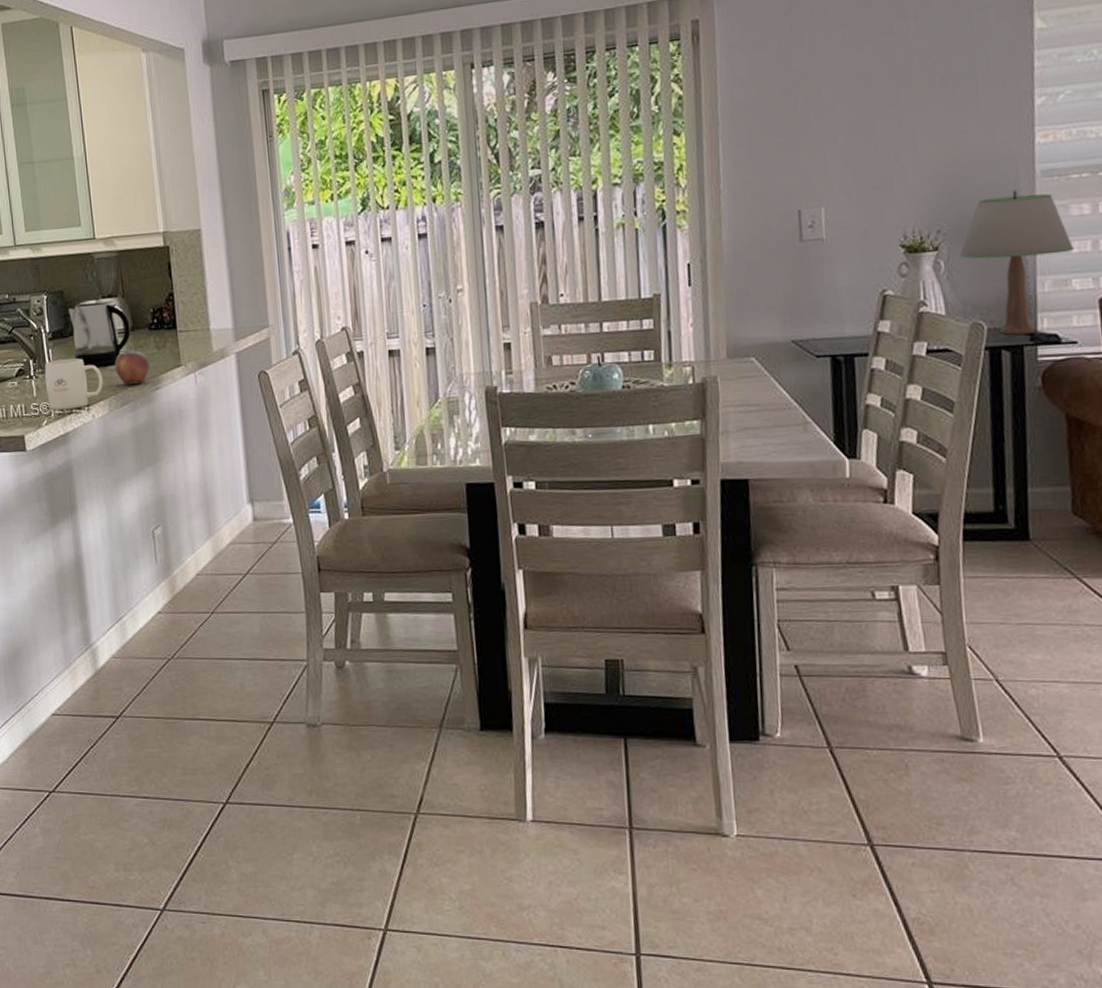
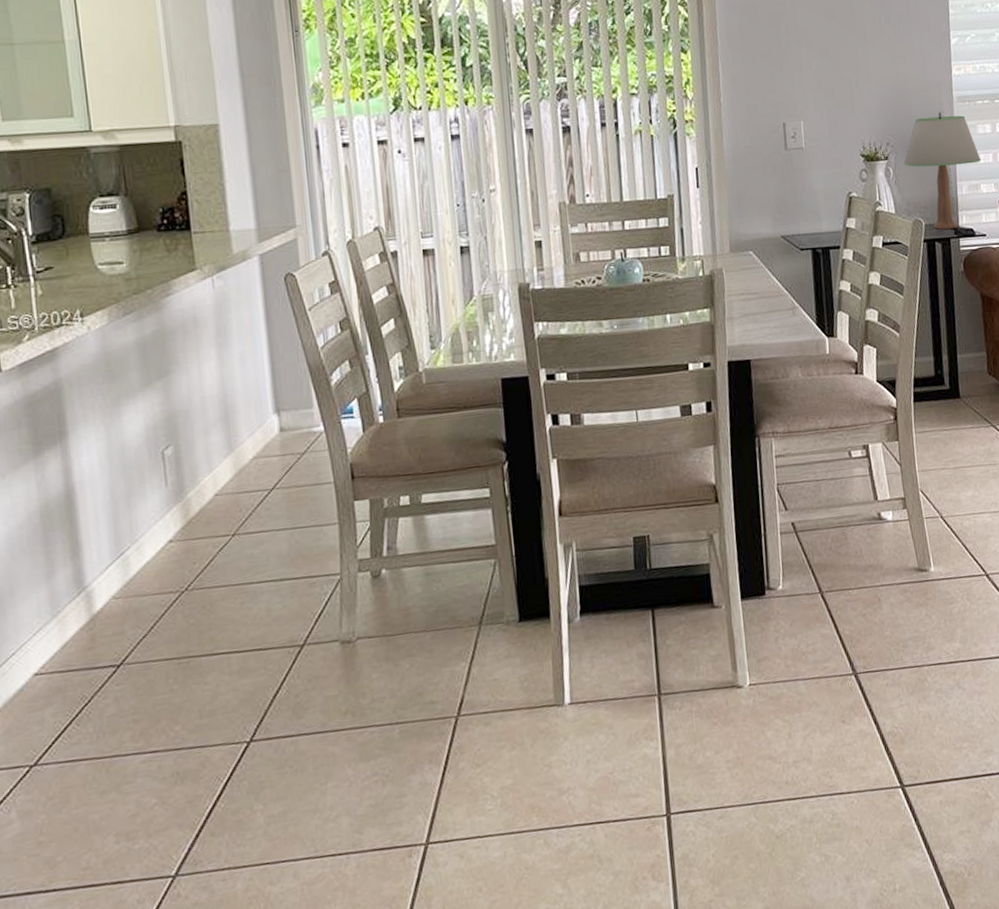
mug: present [44,358,103,411] -> none [26,264,101,324]
kettle: present [69,299,132,367] -> none [58,198,136,273]
fruit: present [114,350,150,385] -> none [115,254,159,293]

